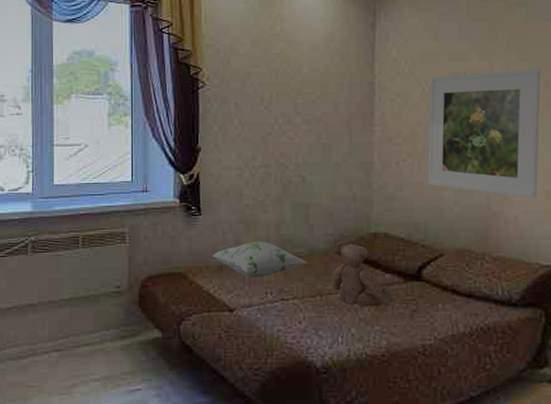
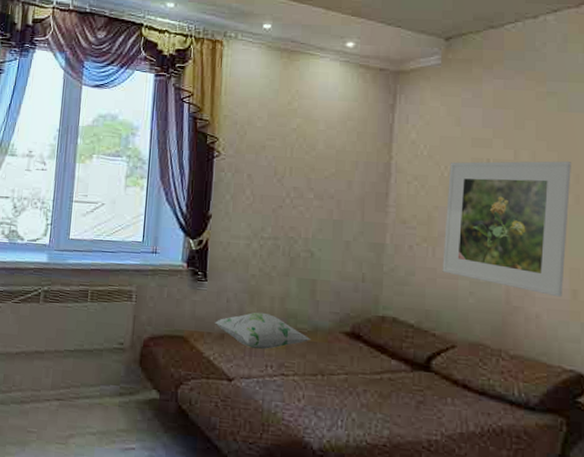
teddy bear: present [332,242,393,307] -> none [335,322,399,394]

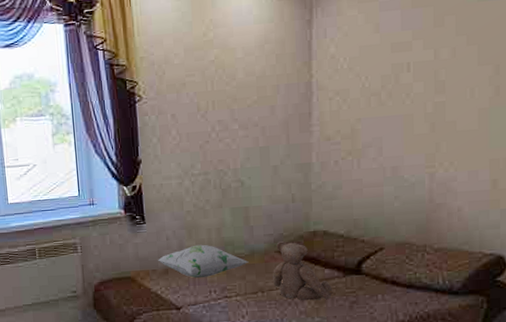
teddy bear: none [335,322,399,394] -> present [273,241,333,301]
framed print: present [442,161,571,298] -> none [367,53,491,189]

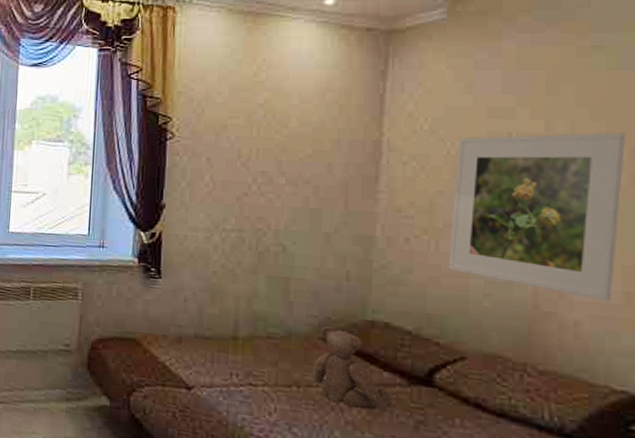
decorative pillow: present [158,244,249,278] -> none [171,313,284,356]
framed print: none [367,53,491,189] -> present [448,132,625,302]

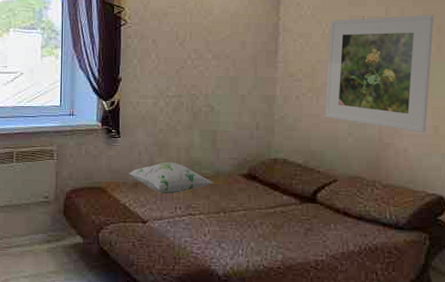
decorative pillow: none [171,313,284,356] -> present [129,162,214,194]
teddy bear: present [313,327,393,411] -> none [235,166,290,225]

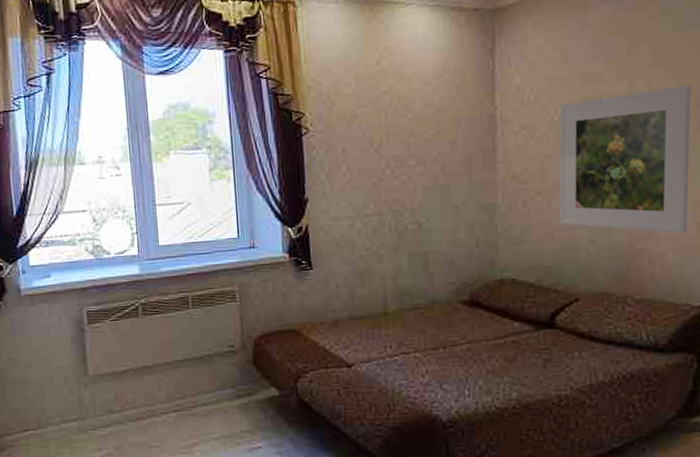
decorative pillow: present [129,162,214,194] -> none [326,293,429,331]

